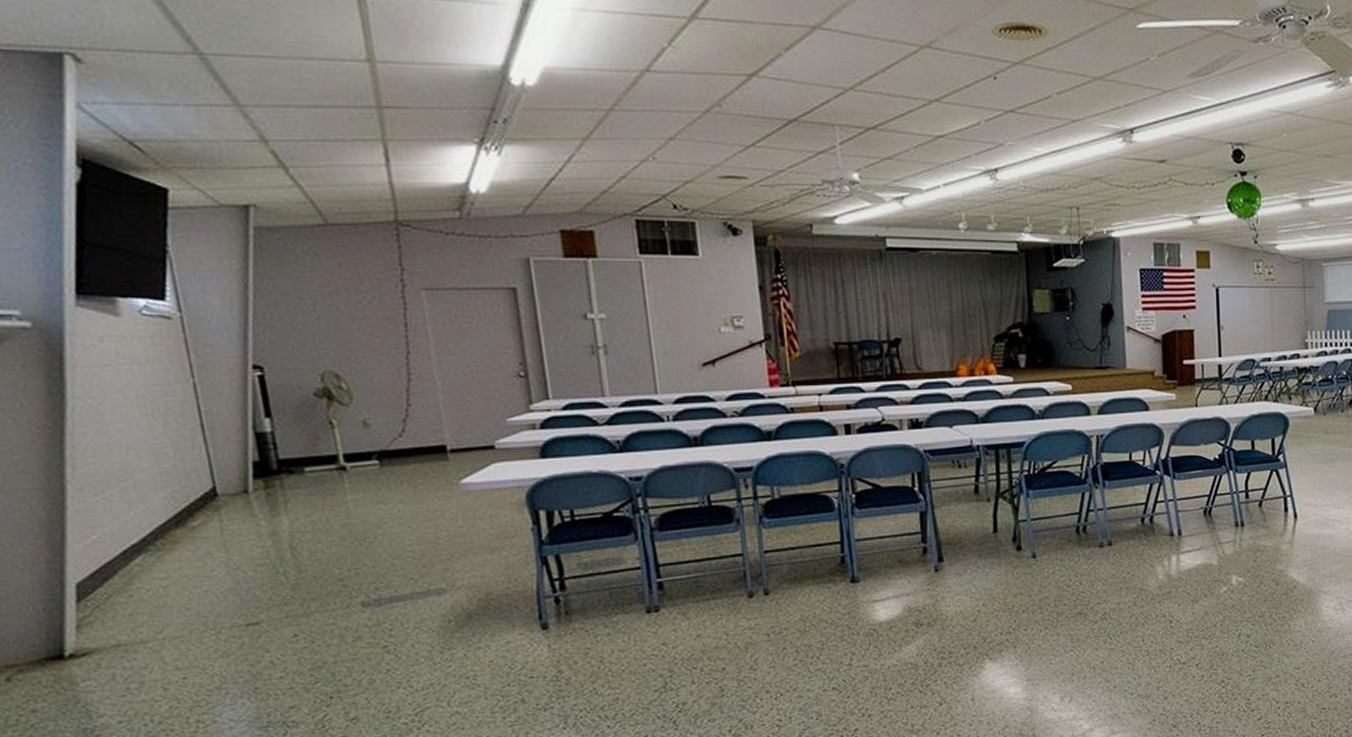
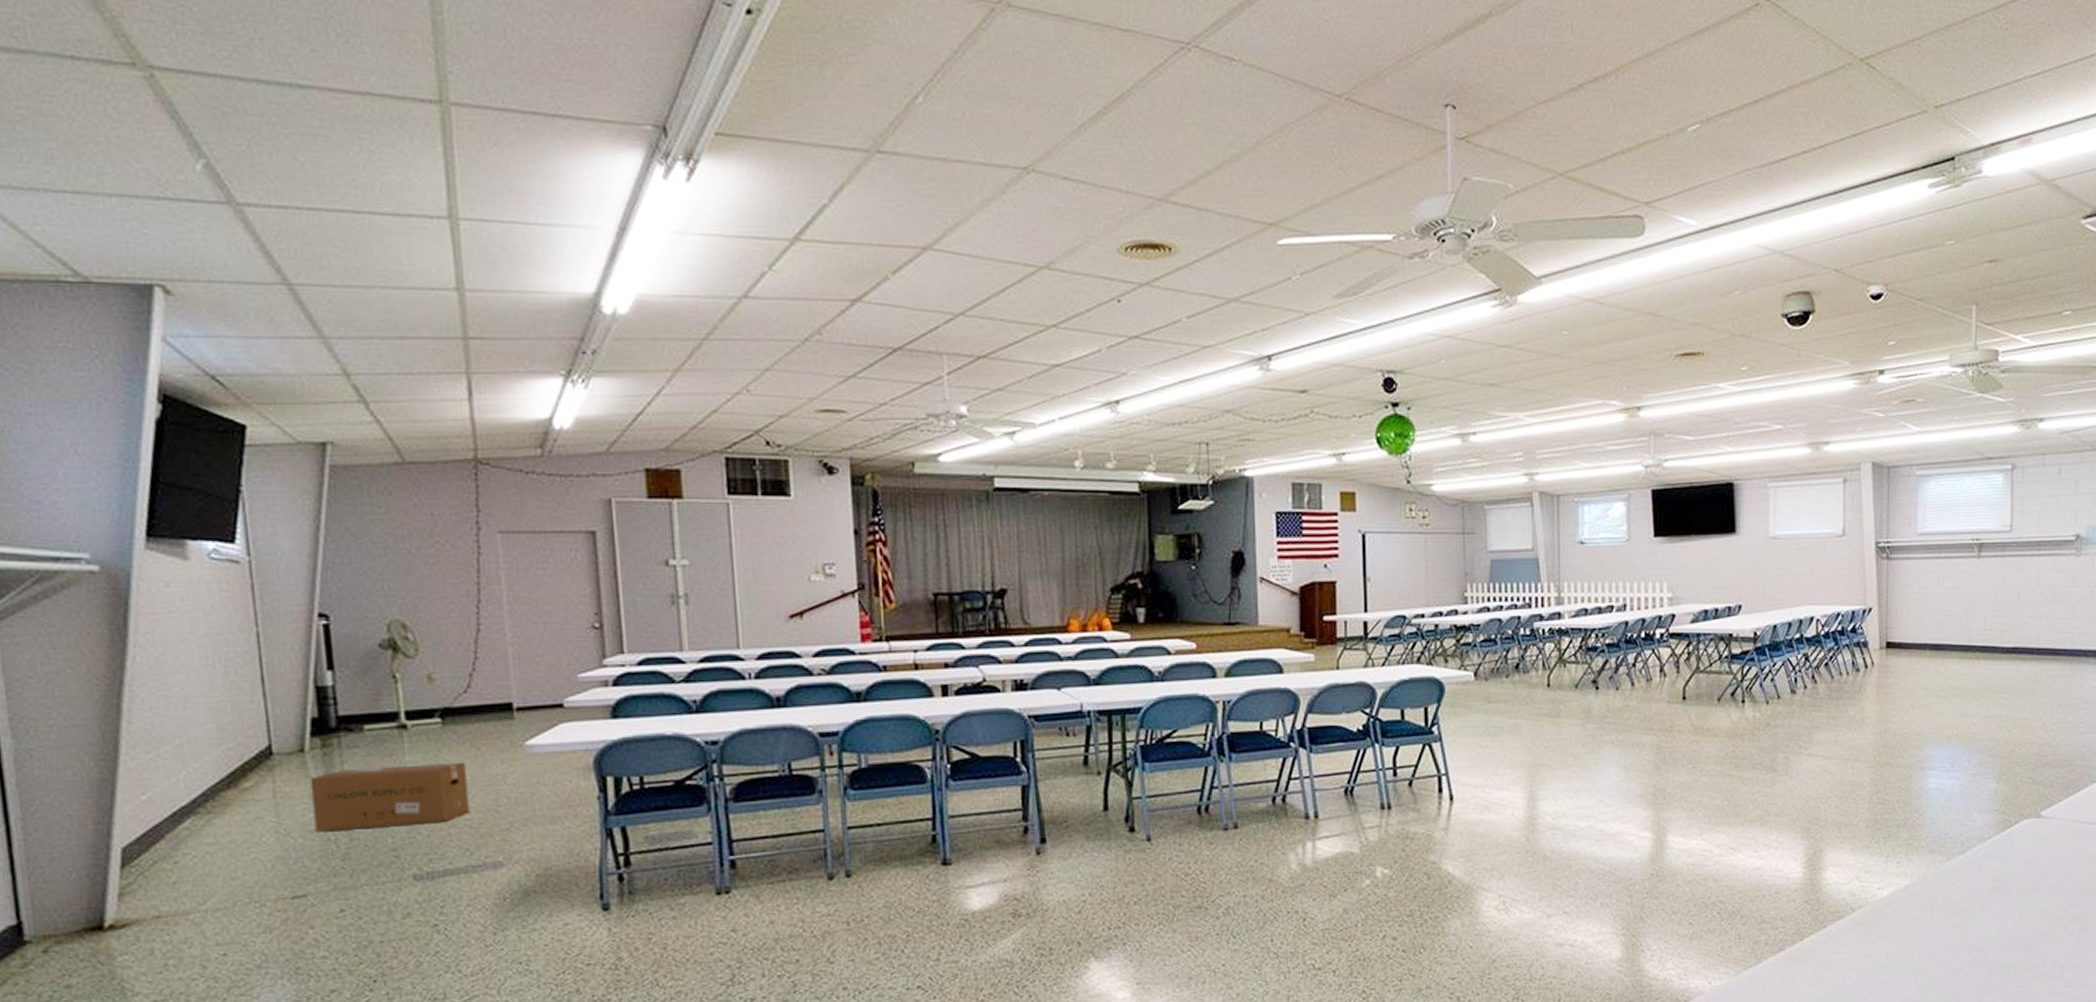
box: none [255,499,411,566] -> present [310,762,470,832]

